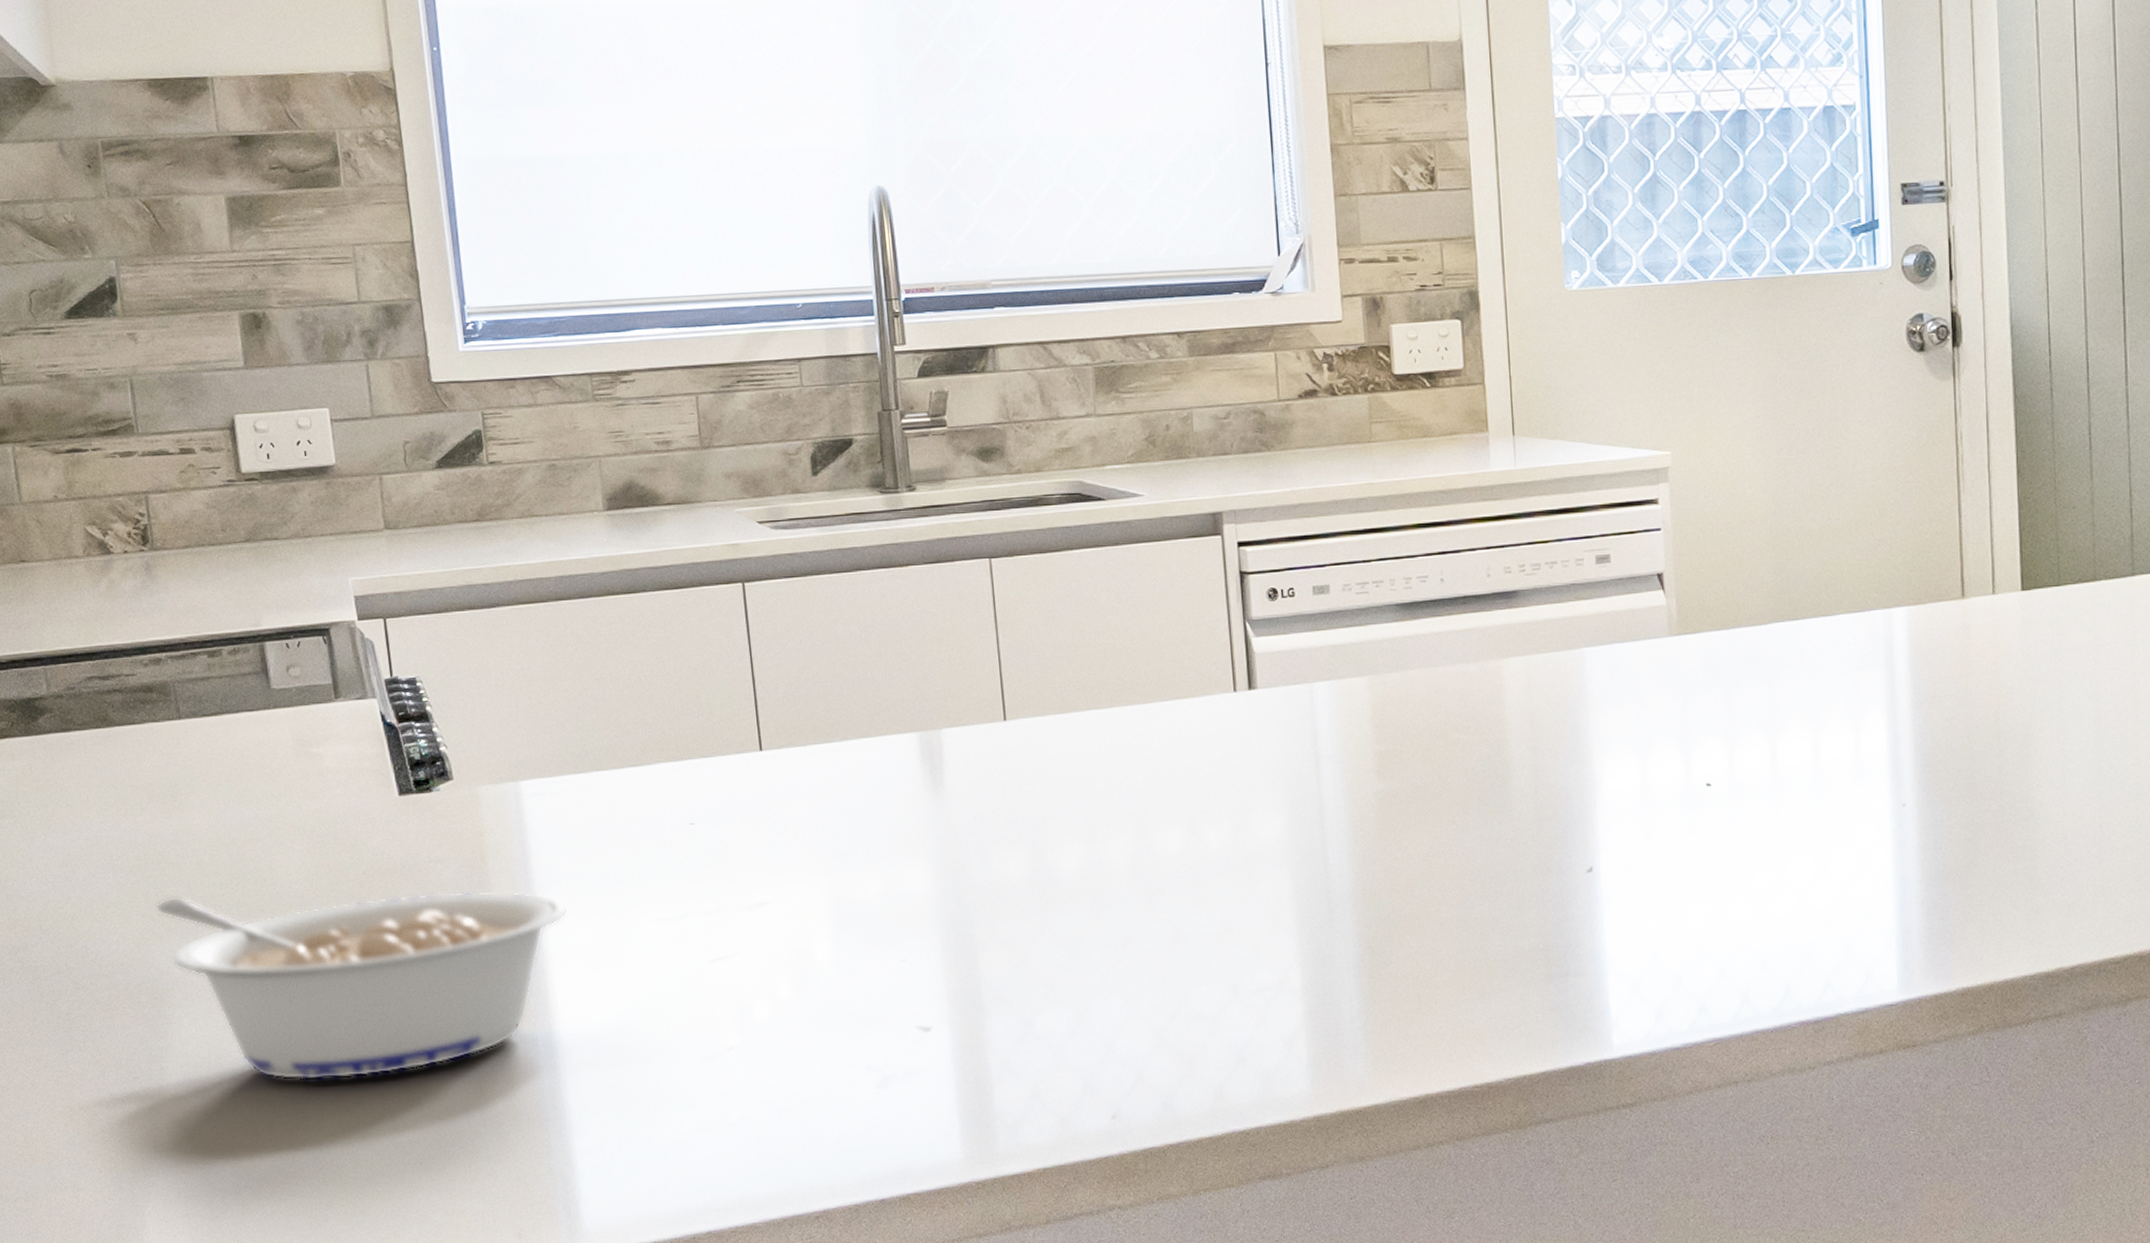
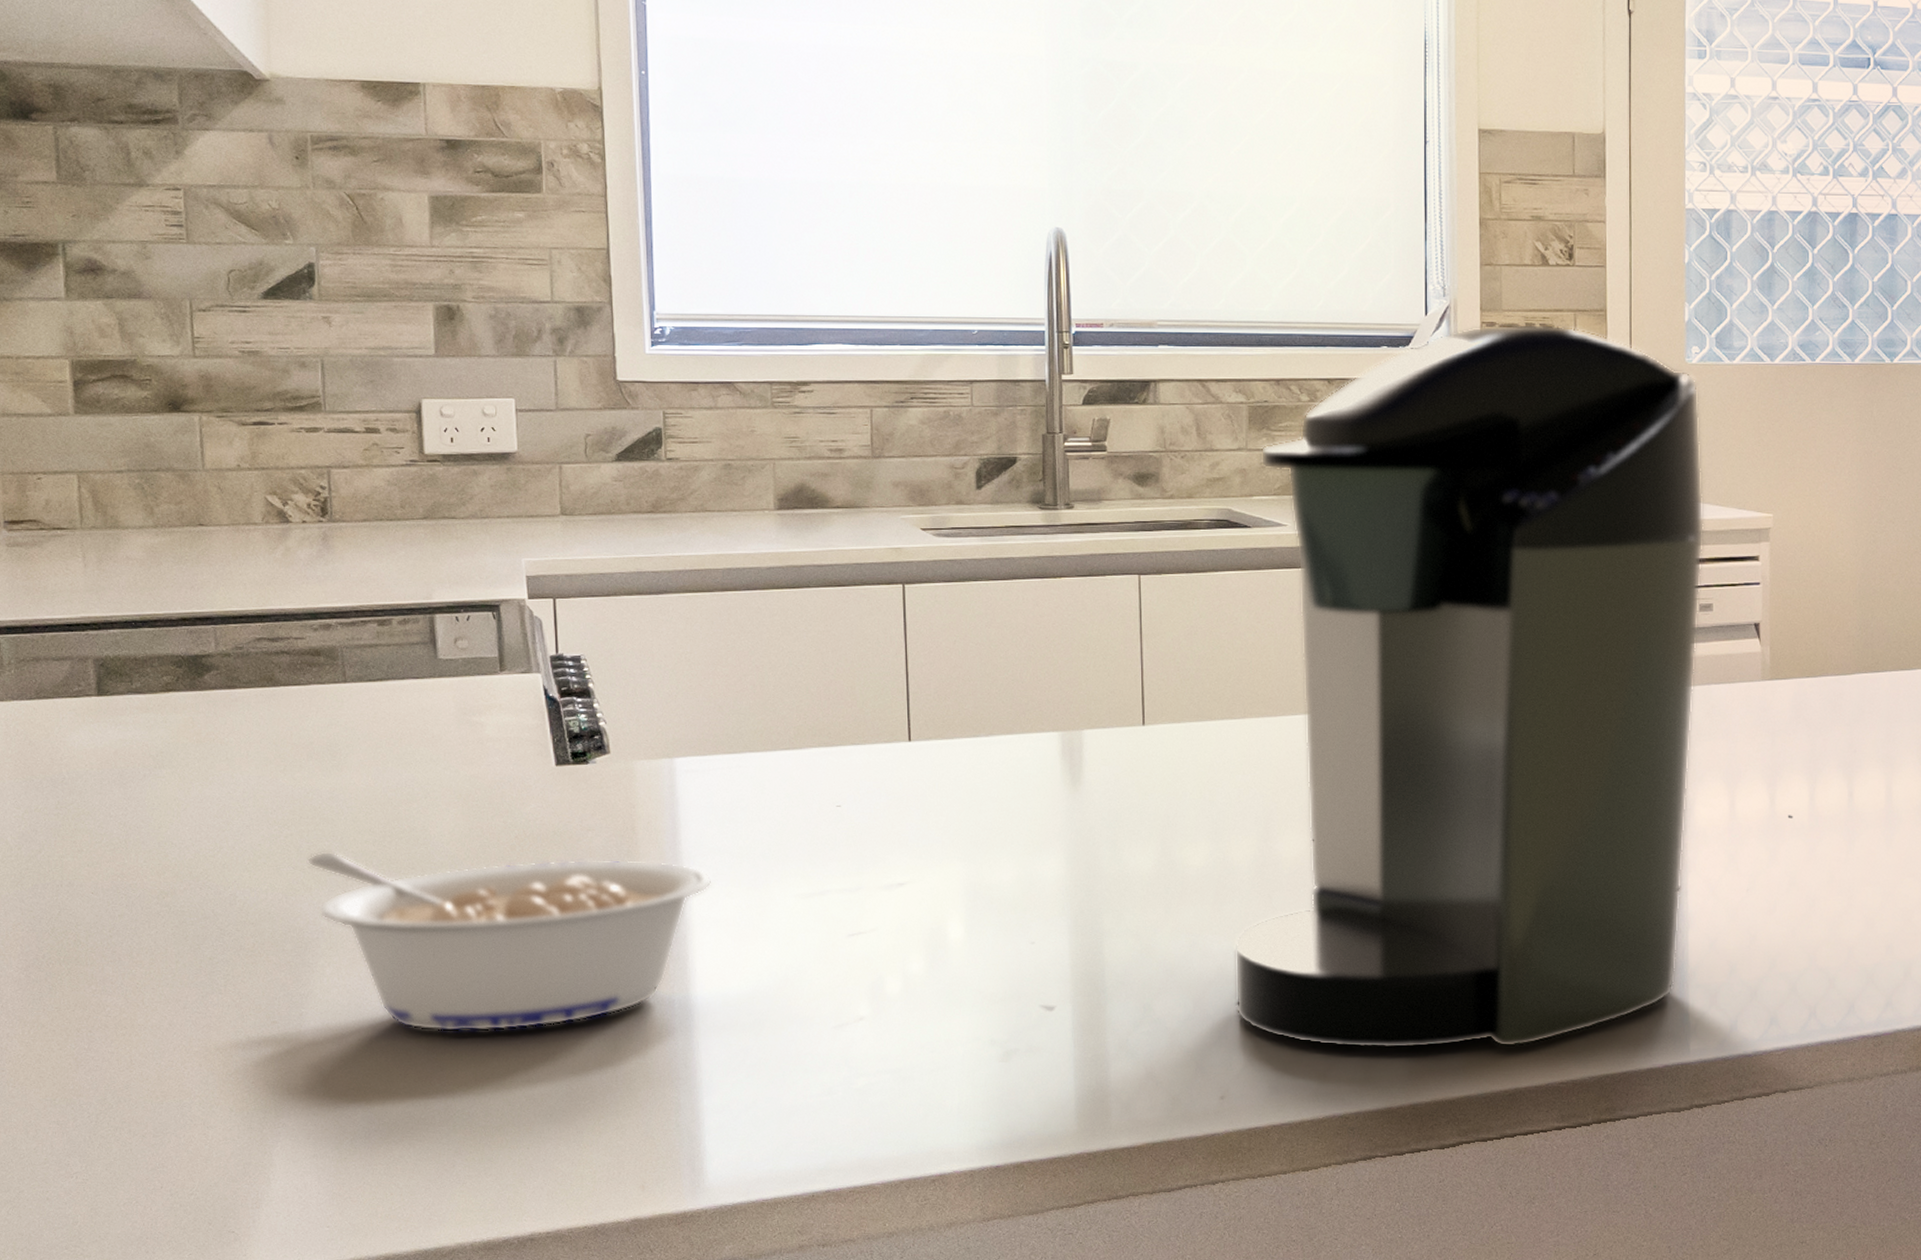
coffee maker: none [1110,256,1597,1058] -> present [1235,323,1705,1049]

